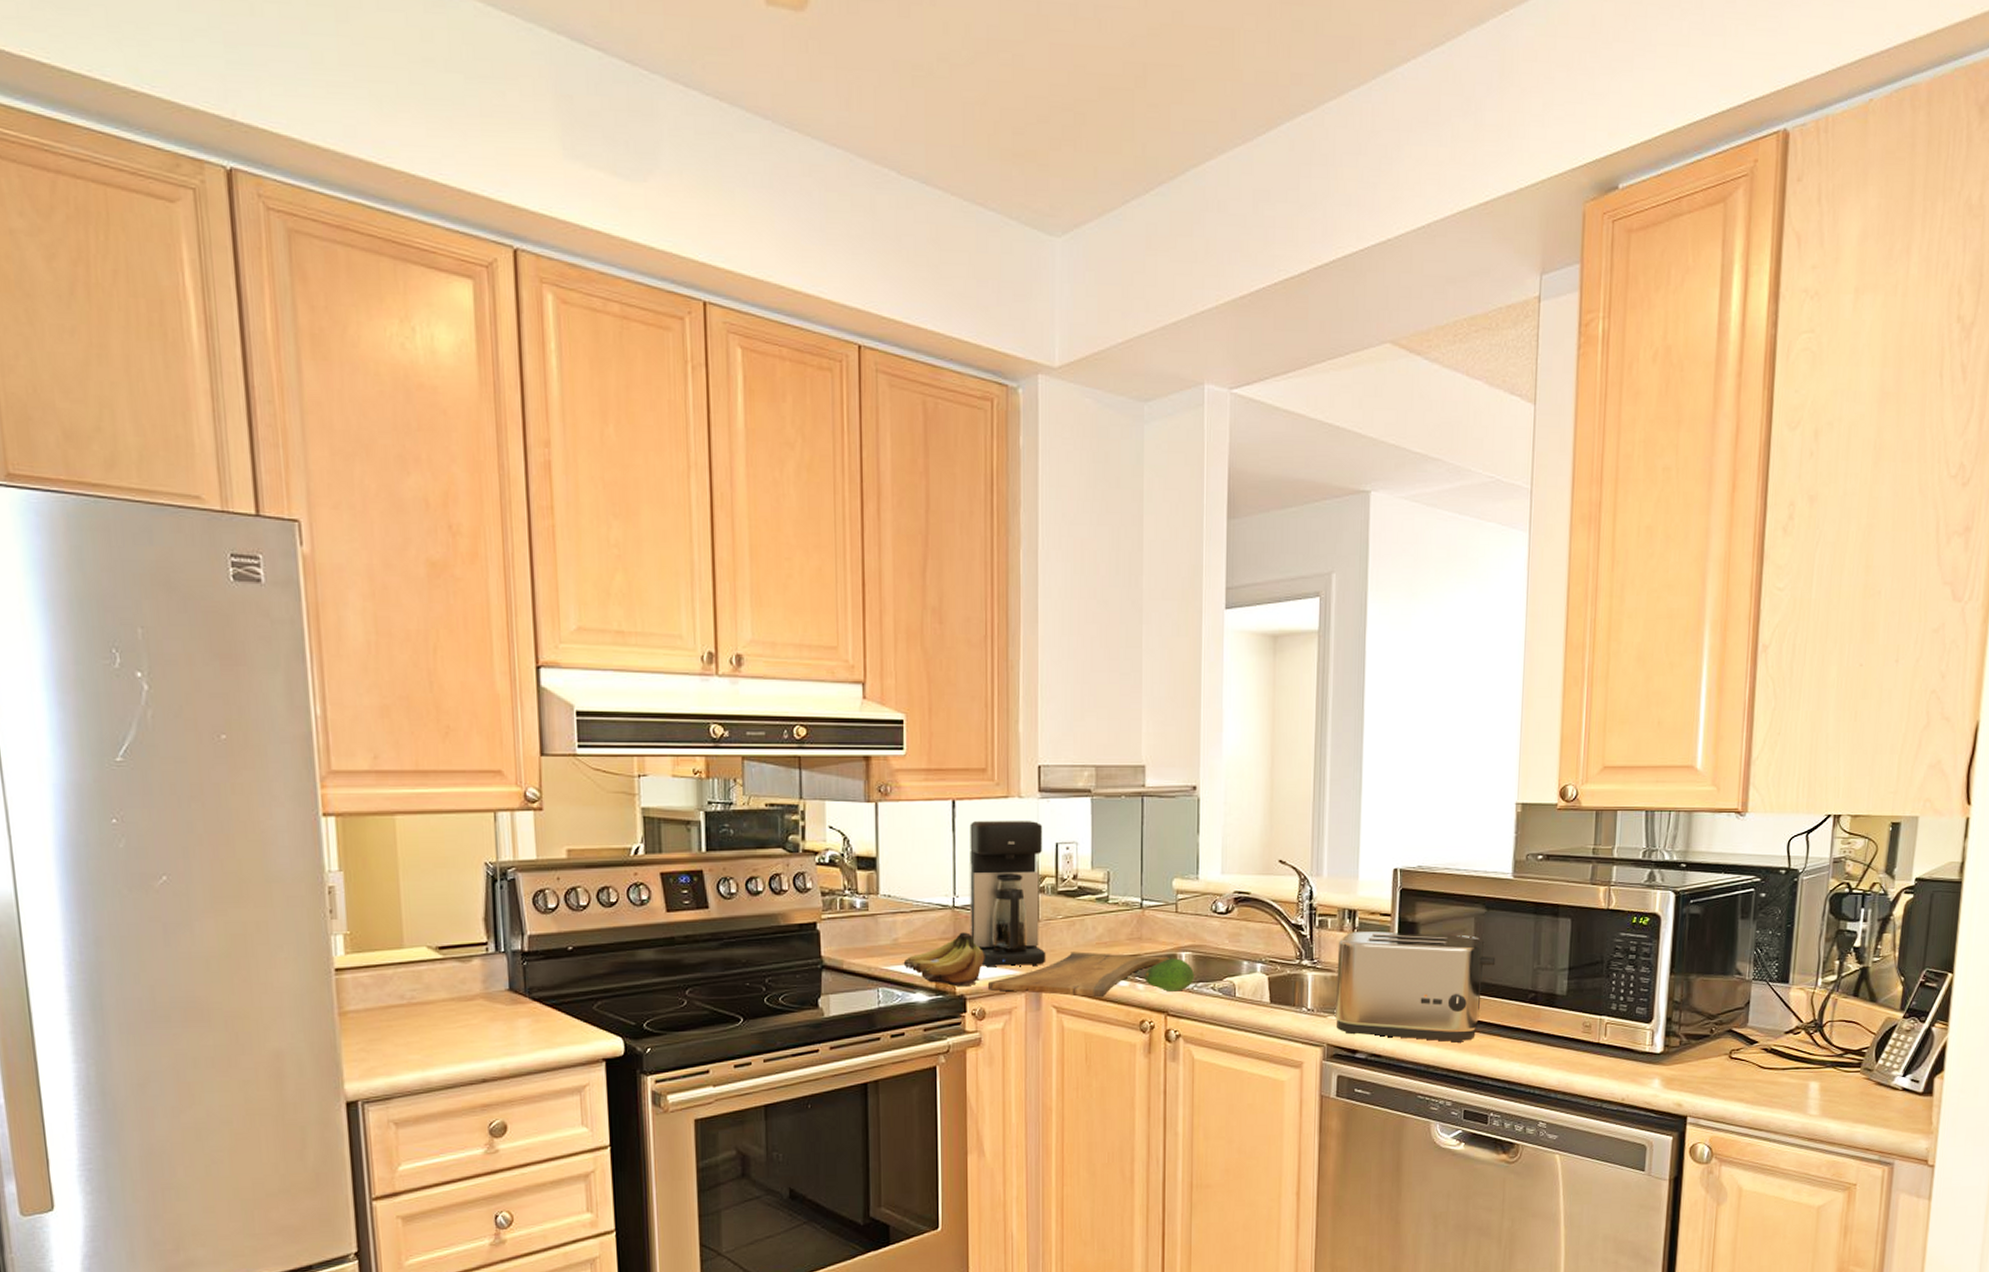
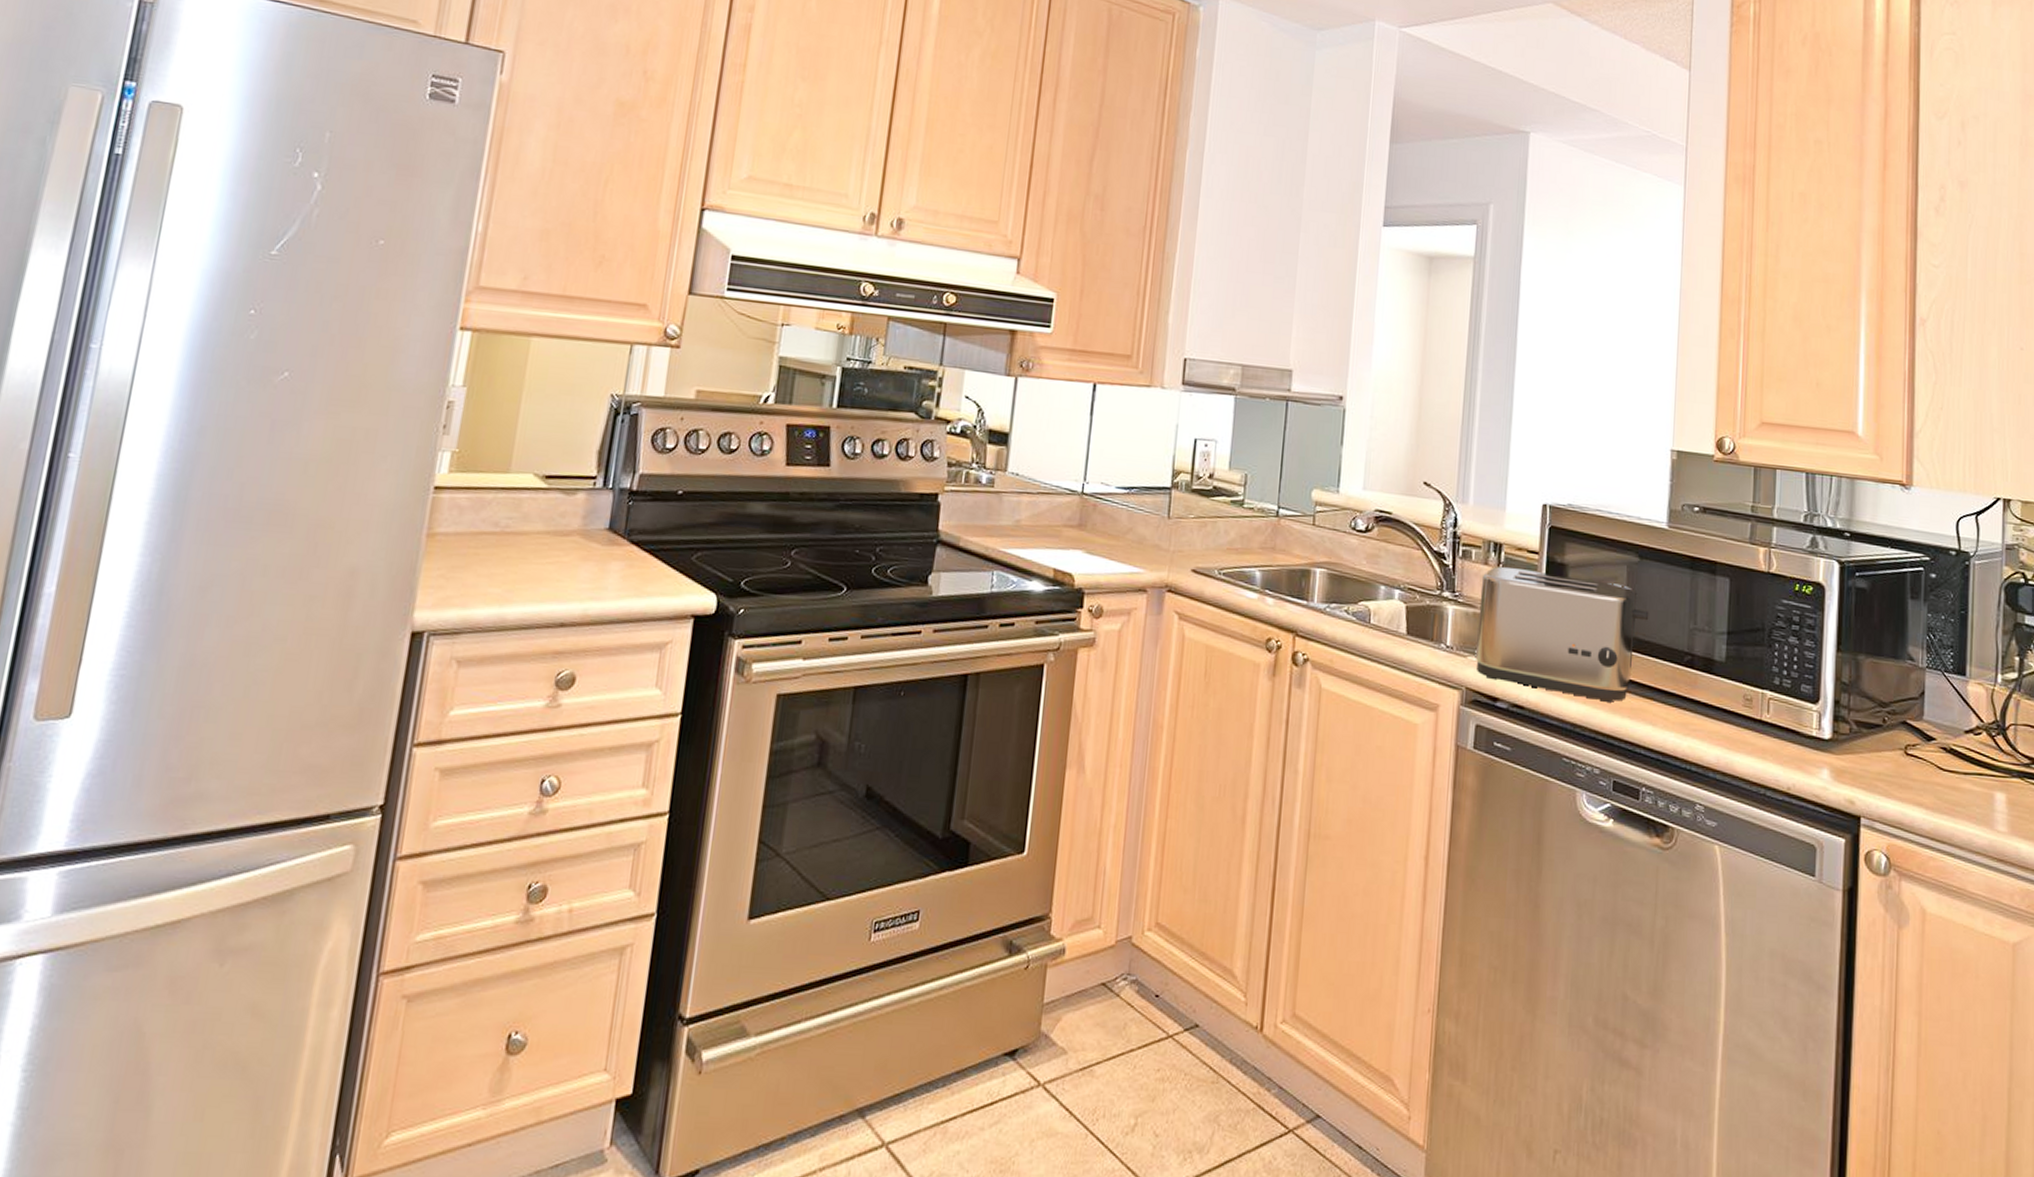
fruit: present [903,932,985,987] -> none [1022,521,1110,580]
coffee maker: present [969,821,1046,966] -> none [1095,407,1182,566]
cutting board: present [987,951,1169,998] -> none [1108,555,1303,608]
fruit: present [1144,958,1195,992] -> none [1274,573,1329,611]

